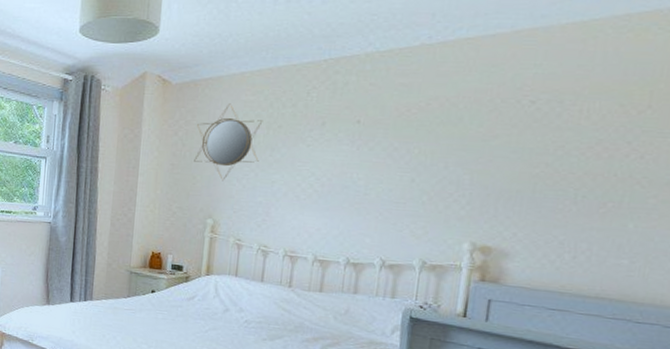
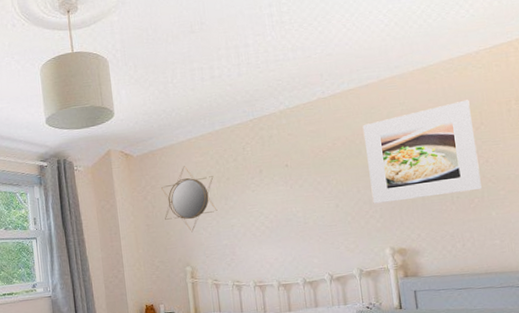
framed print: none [462,72,640,192] -> present [362,99,482,204]

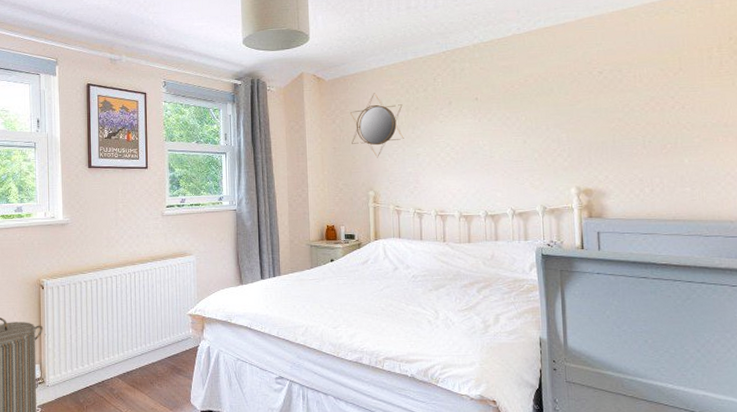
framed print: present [362,99,482,204] -> none [556,44,675,142]

